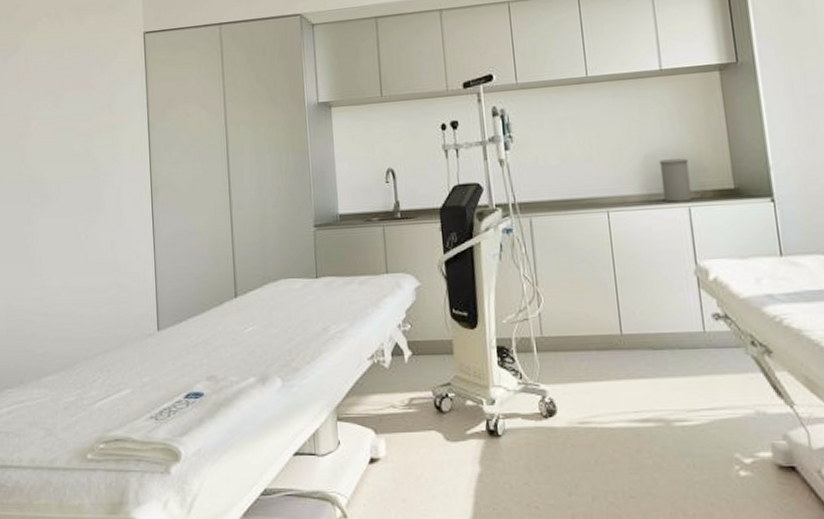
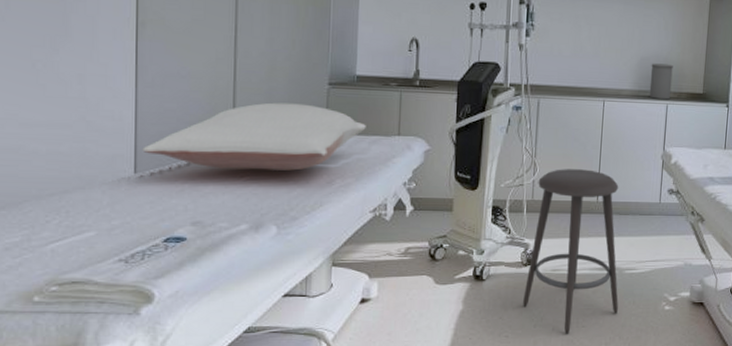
pillow: none [163,249,354,321] -> present [142,102,366,171]
stool: none [545,295,675,507] -> present [523,169,619,334]

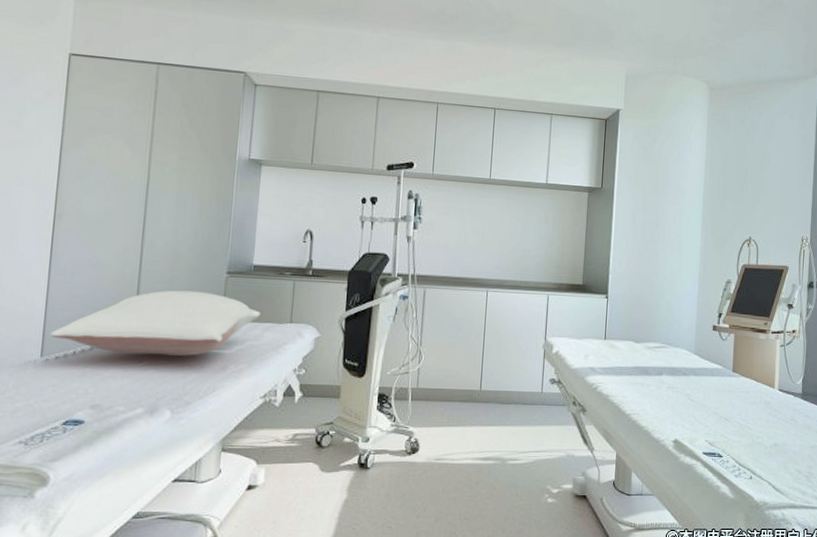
stool: present [523,169,619,334] -> none [406,357,502,526]
canister: present [649,63,673,100] -> none [530,255,554,290]

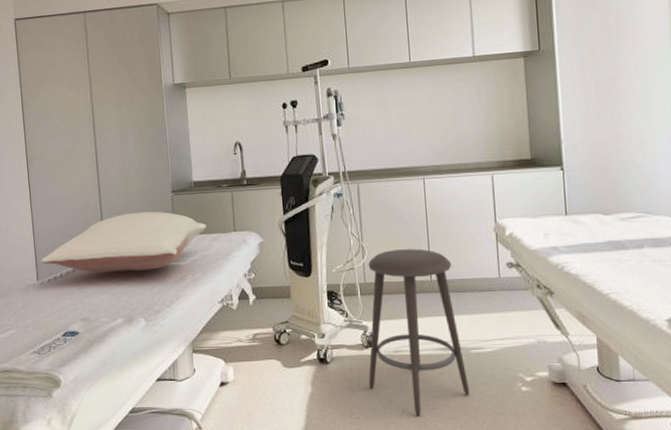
stool: none [406,357,502,526] -> present [368,248,469,416]

